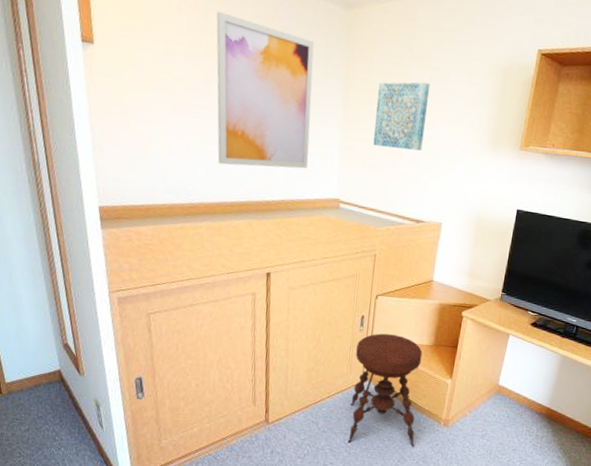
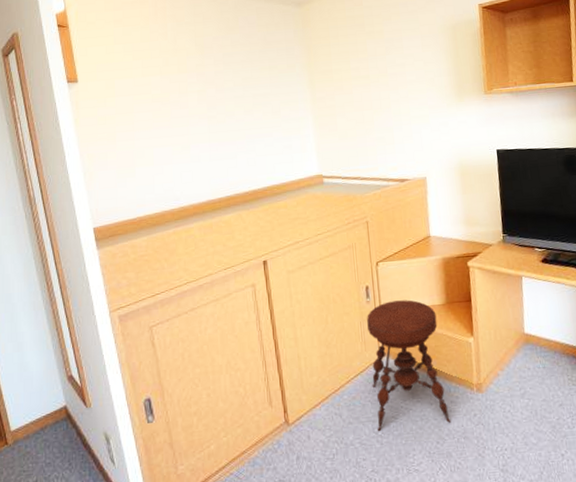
wall art: present [216,11,315,169] -> none [184,32,287,165]
wall art: present [373,82,431,151] -> none [339,52,392,118]

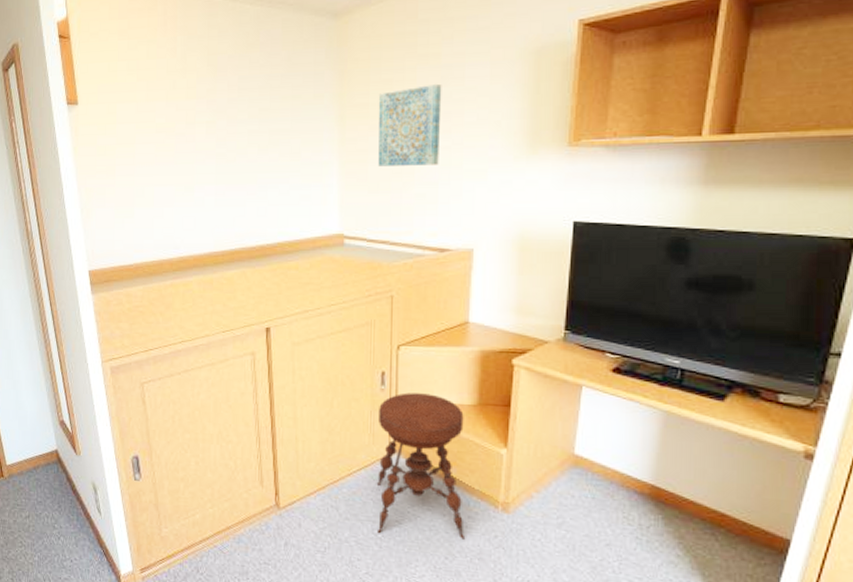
wall art: none [339,52,392,118] -> present [378,83,442,166]

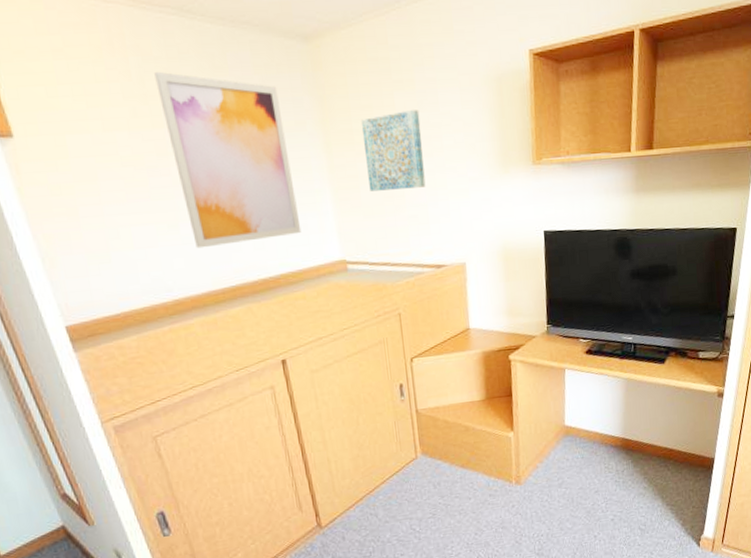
wall art: none [195,48,304,211] -> present [154,71,302,249]
stool: present [376,392,466,540] -> none [401,396,490,527]

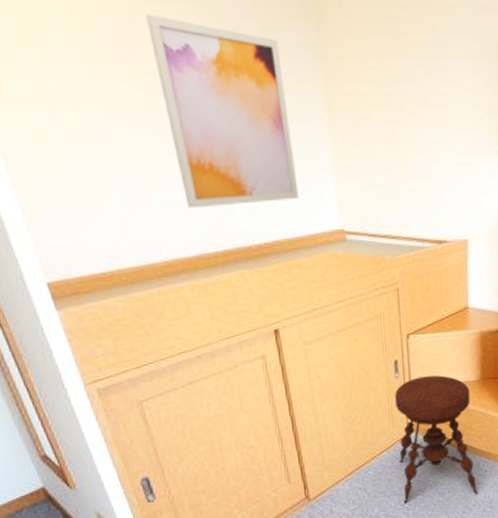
wall art: present [360,109,426,192] -> none [365,74,431,159]
stool: none [401,396,490,527] -> present [395,375,479,503]

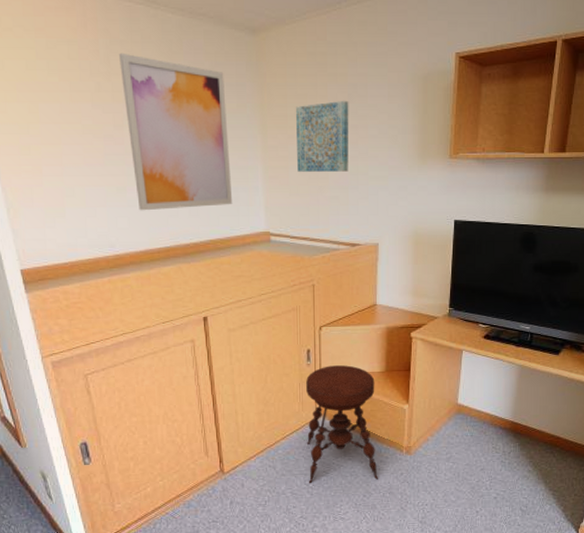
wall art: none [365,74,431,159] -> present [295,100,349,172]

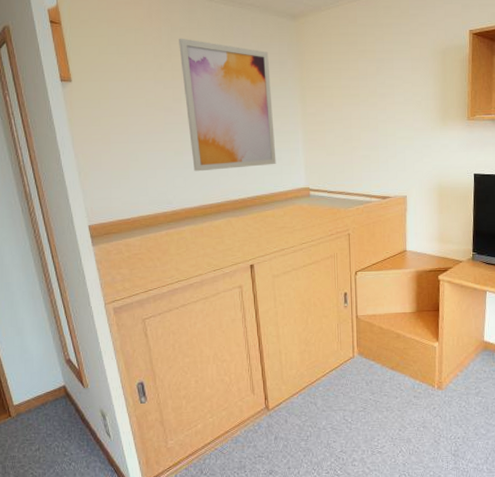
wall art: present [295,100,349,172] -> none [330,72,378,135]
stool: present [306,365,379,483] -> none [344,306,413,418]

